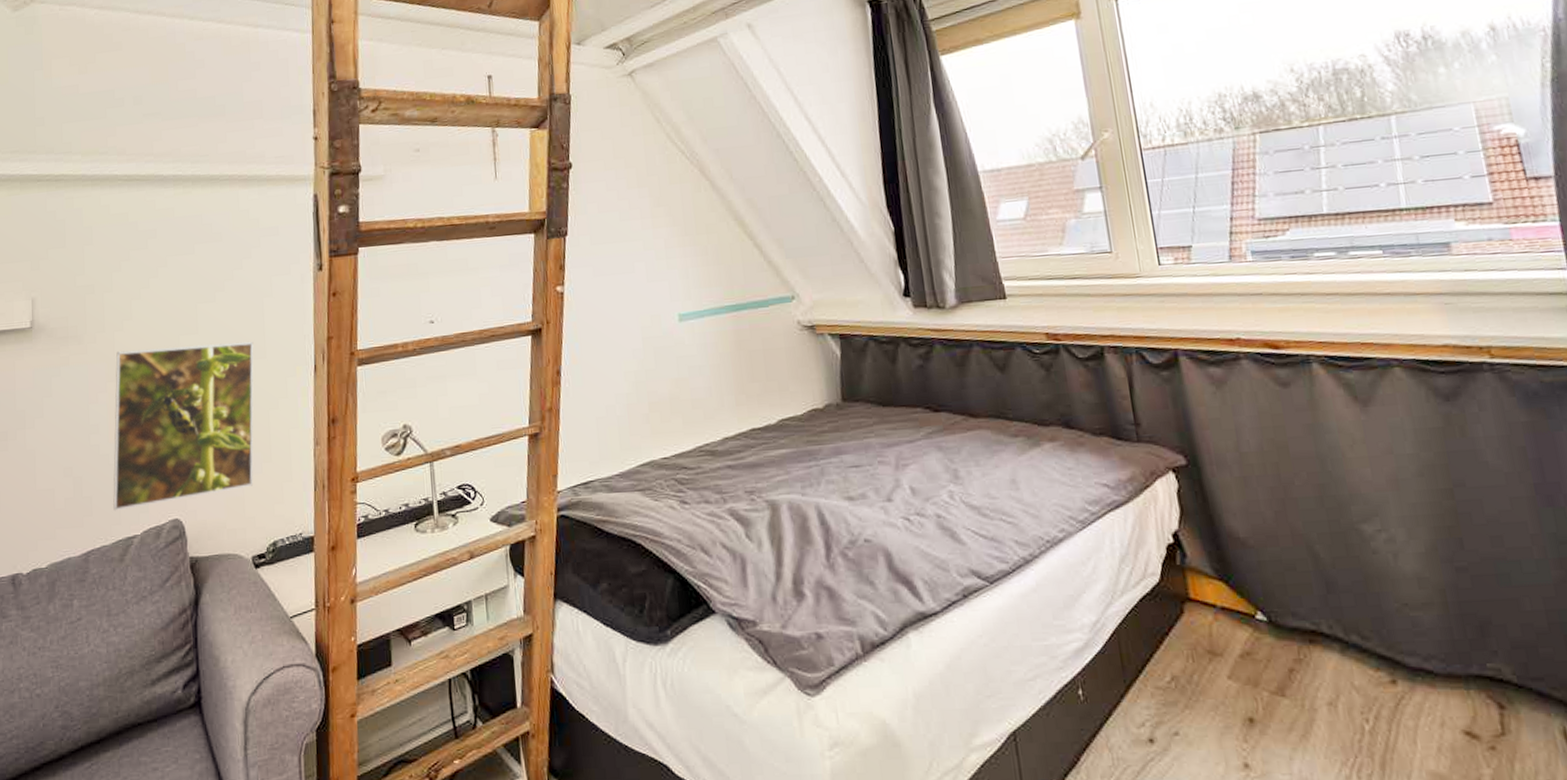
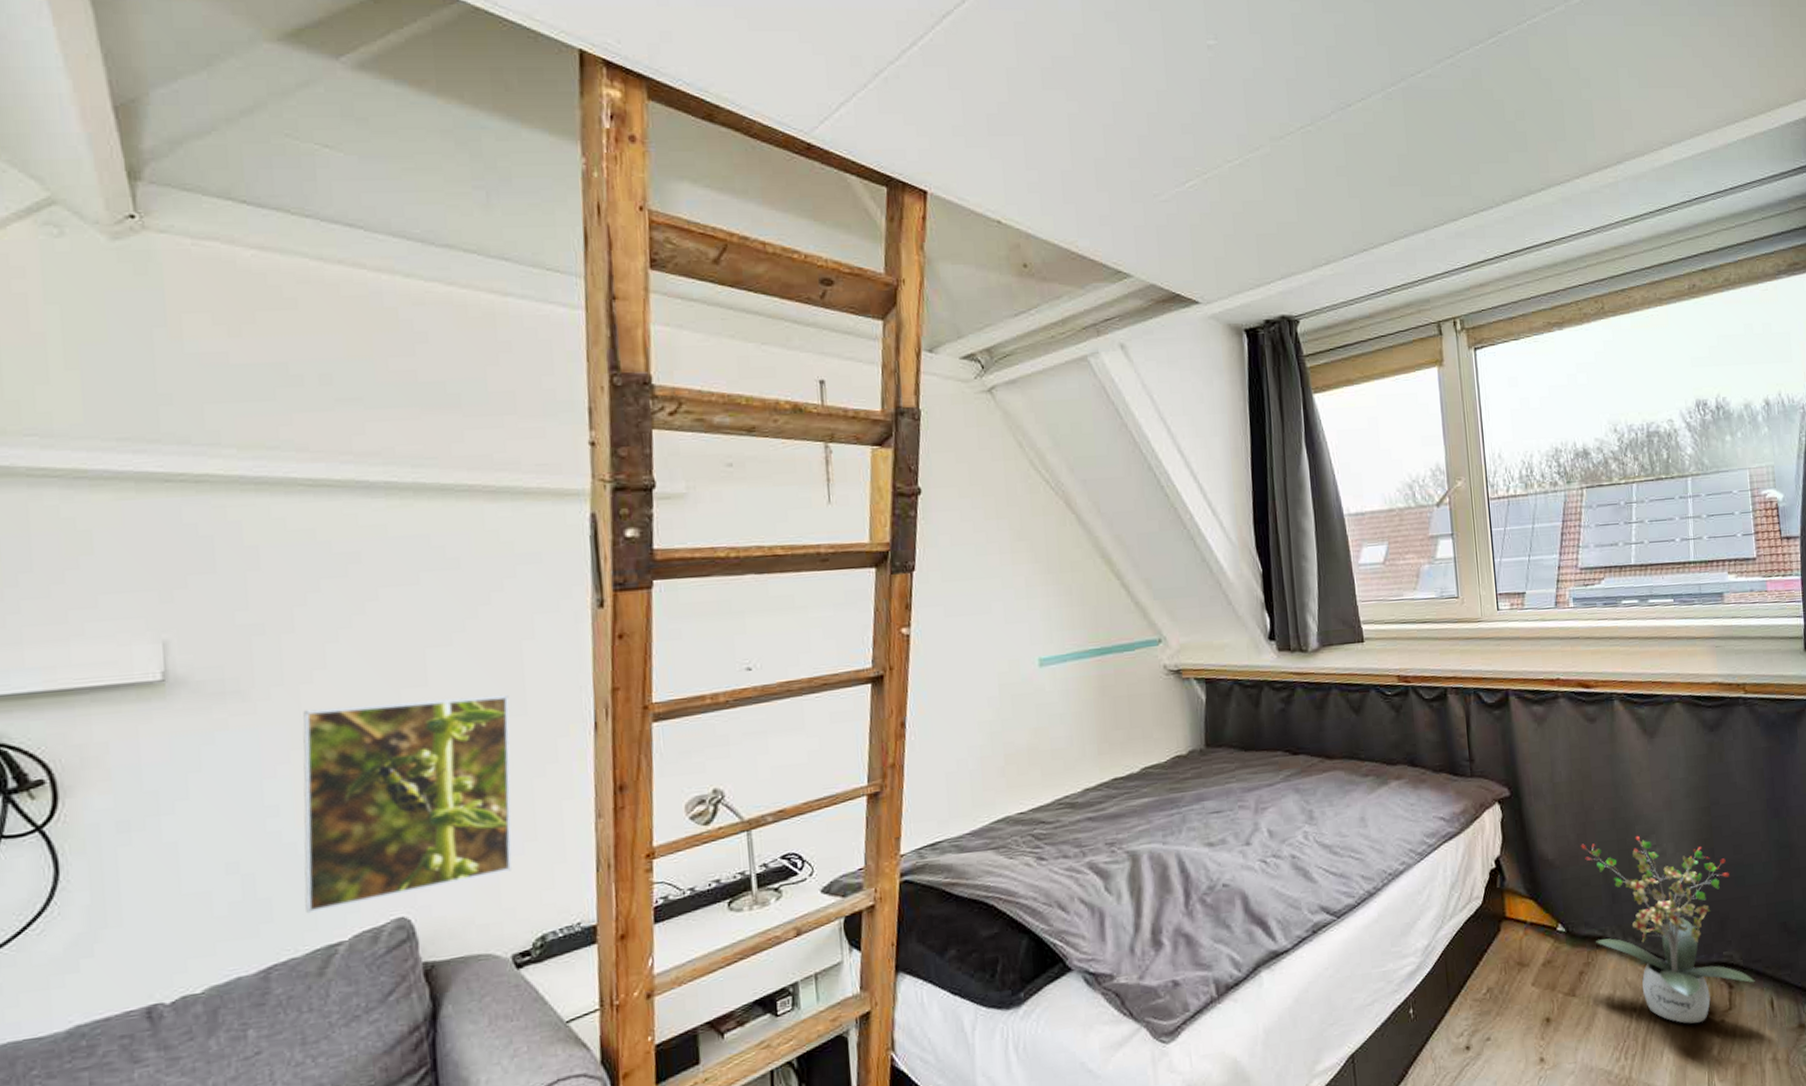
potted plant: none [1279,517,1537,746] -> present [1580,835,1755,1024]

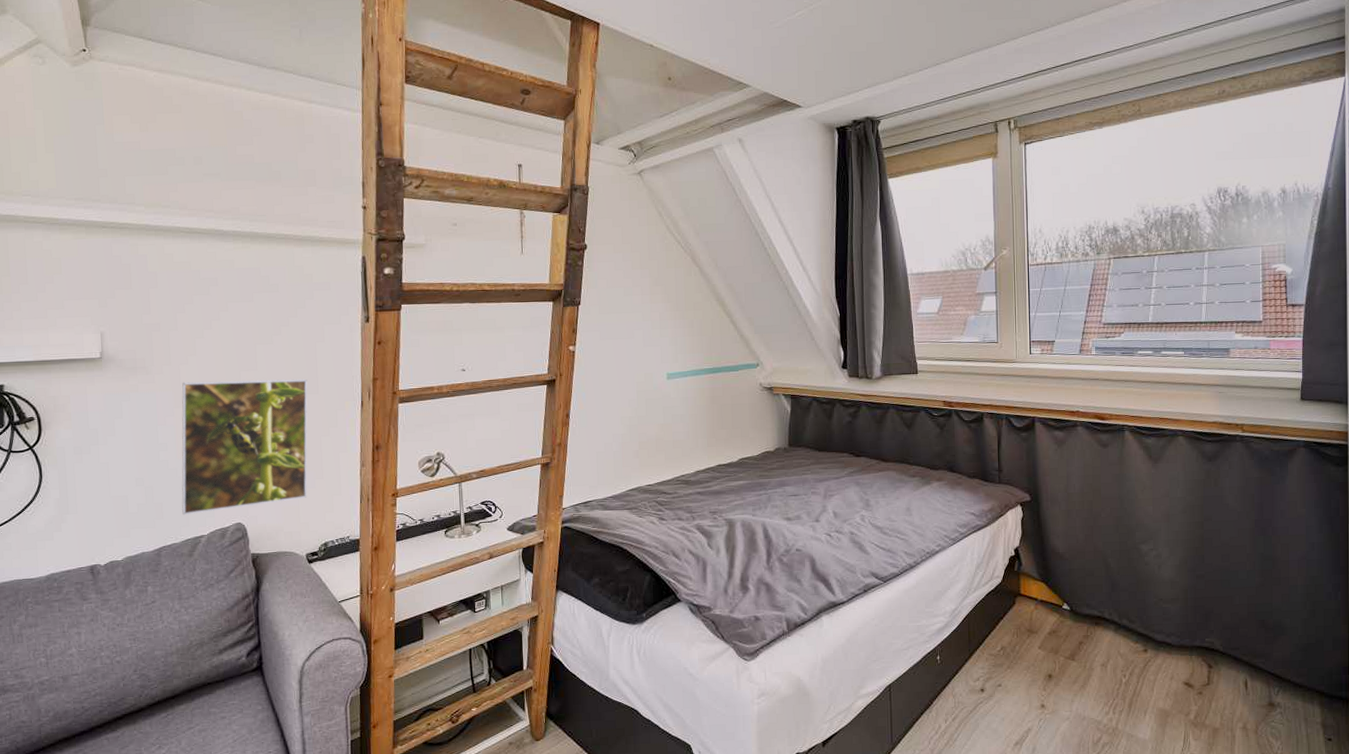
potted plant: present [1580,835,1755,1024] -> none [1087,540,1232,692]

